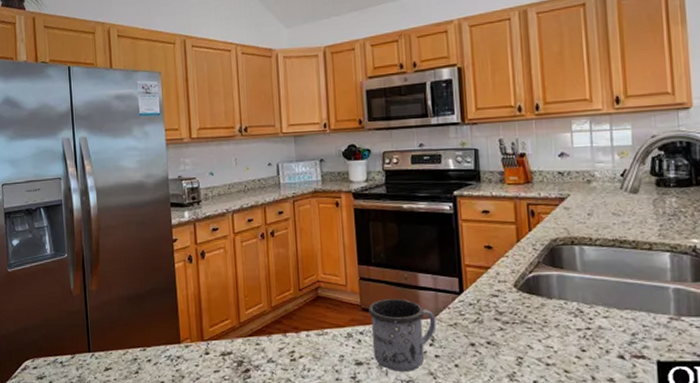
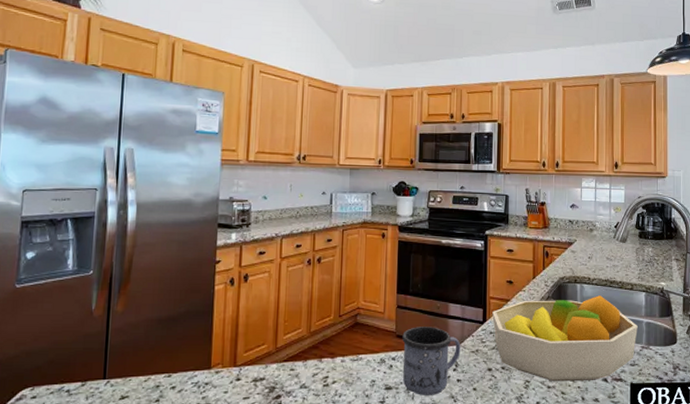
fruit bowl: none [470,258,663,359] -> present [492,295,638,382]

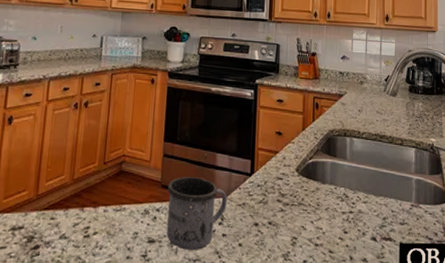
fruit bowl: present [492,295,638,382] -> none [260,150,407,240]

